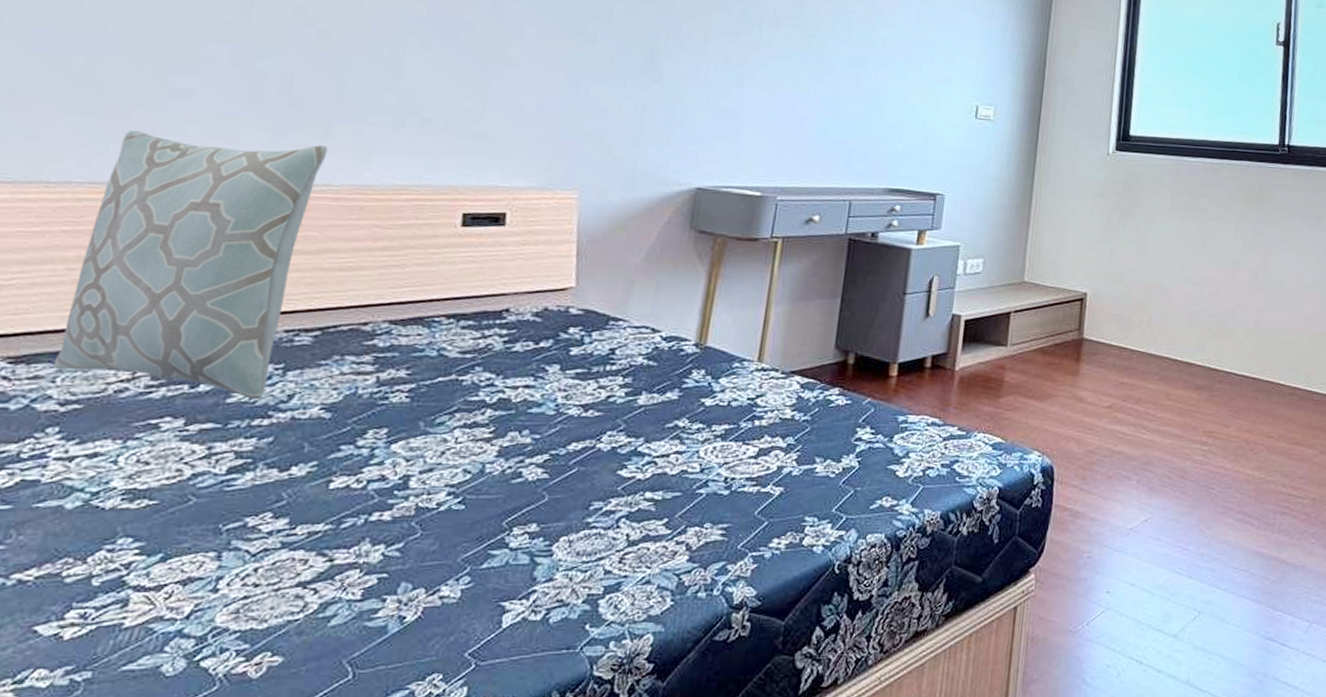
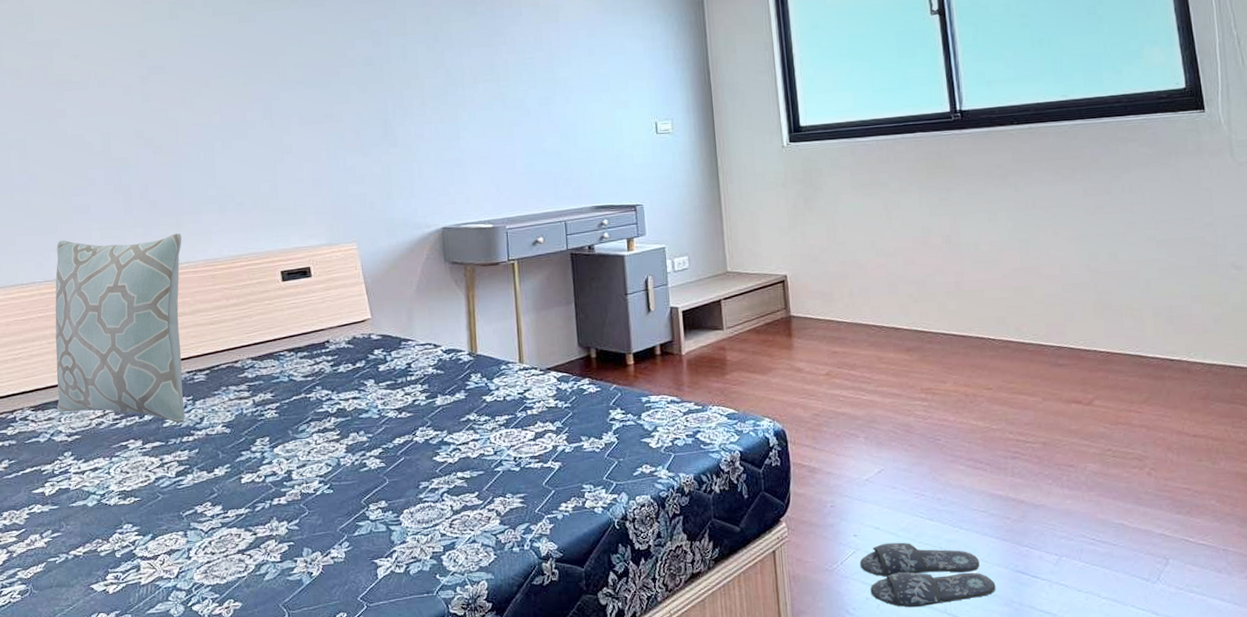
slippers: none [1107,601,1244,678] -> present [860,542,996,608]

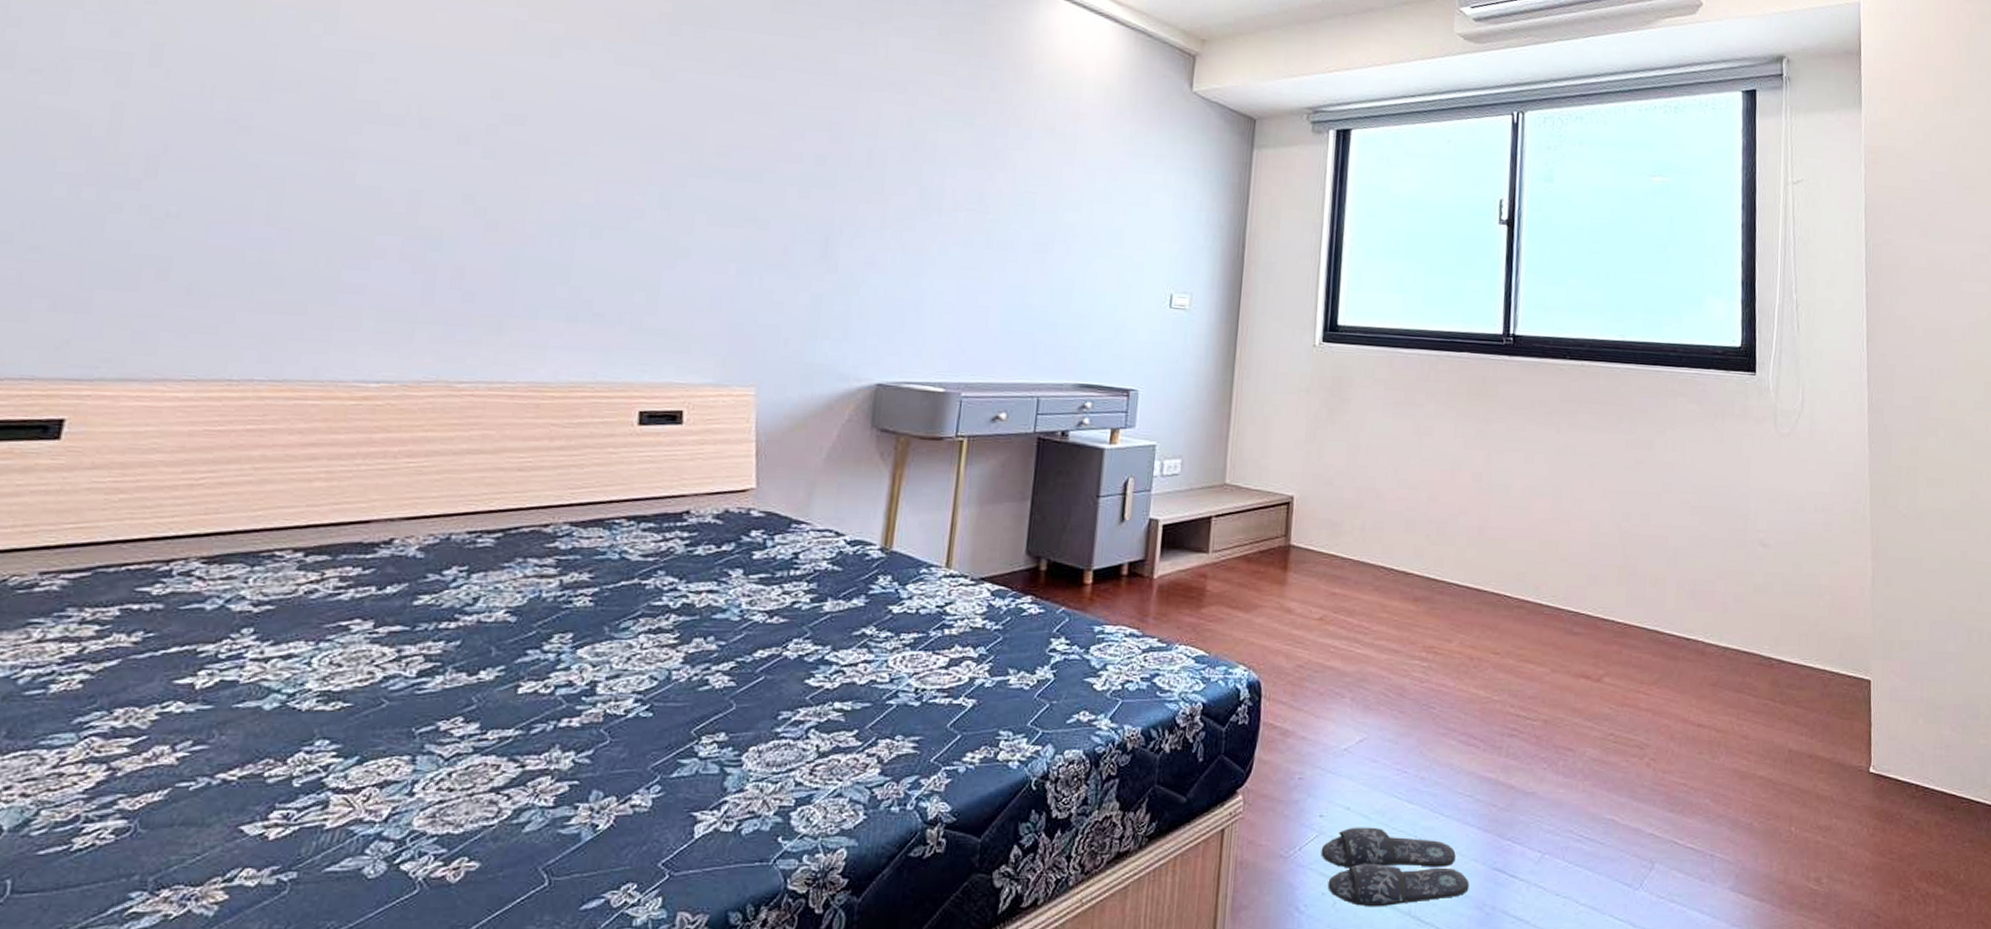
pillow: present [55,233,185,424] -> none [244,326,502,603]

